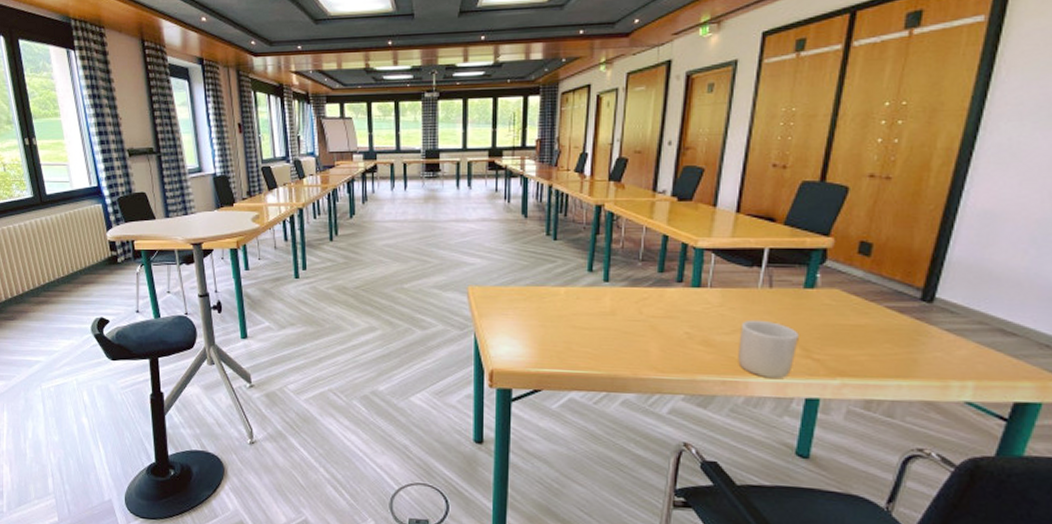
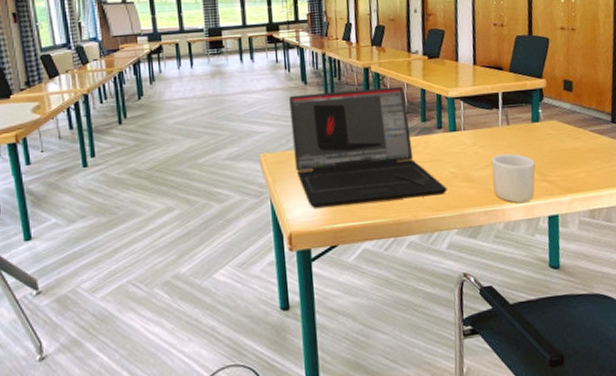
laptop: none [505,228,678,356] -> present [289,86,447,208]

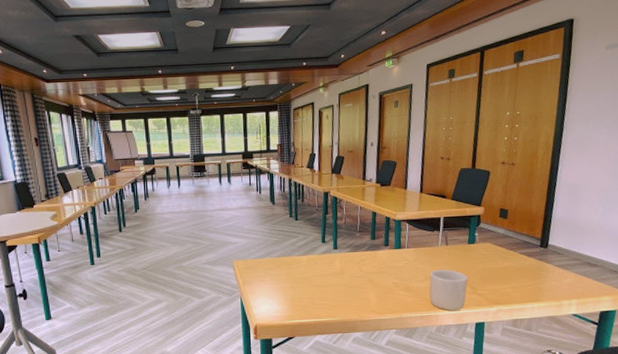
laptop: present [289,86,447,208] -> none [259,208,390,306]

